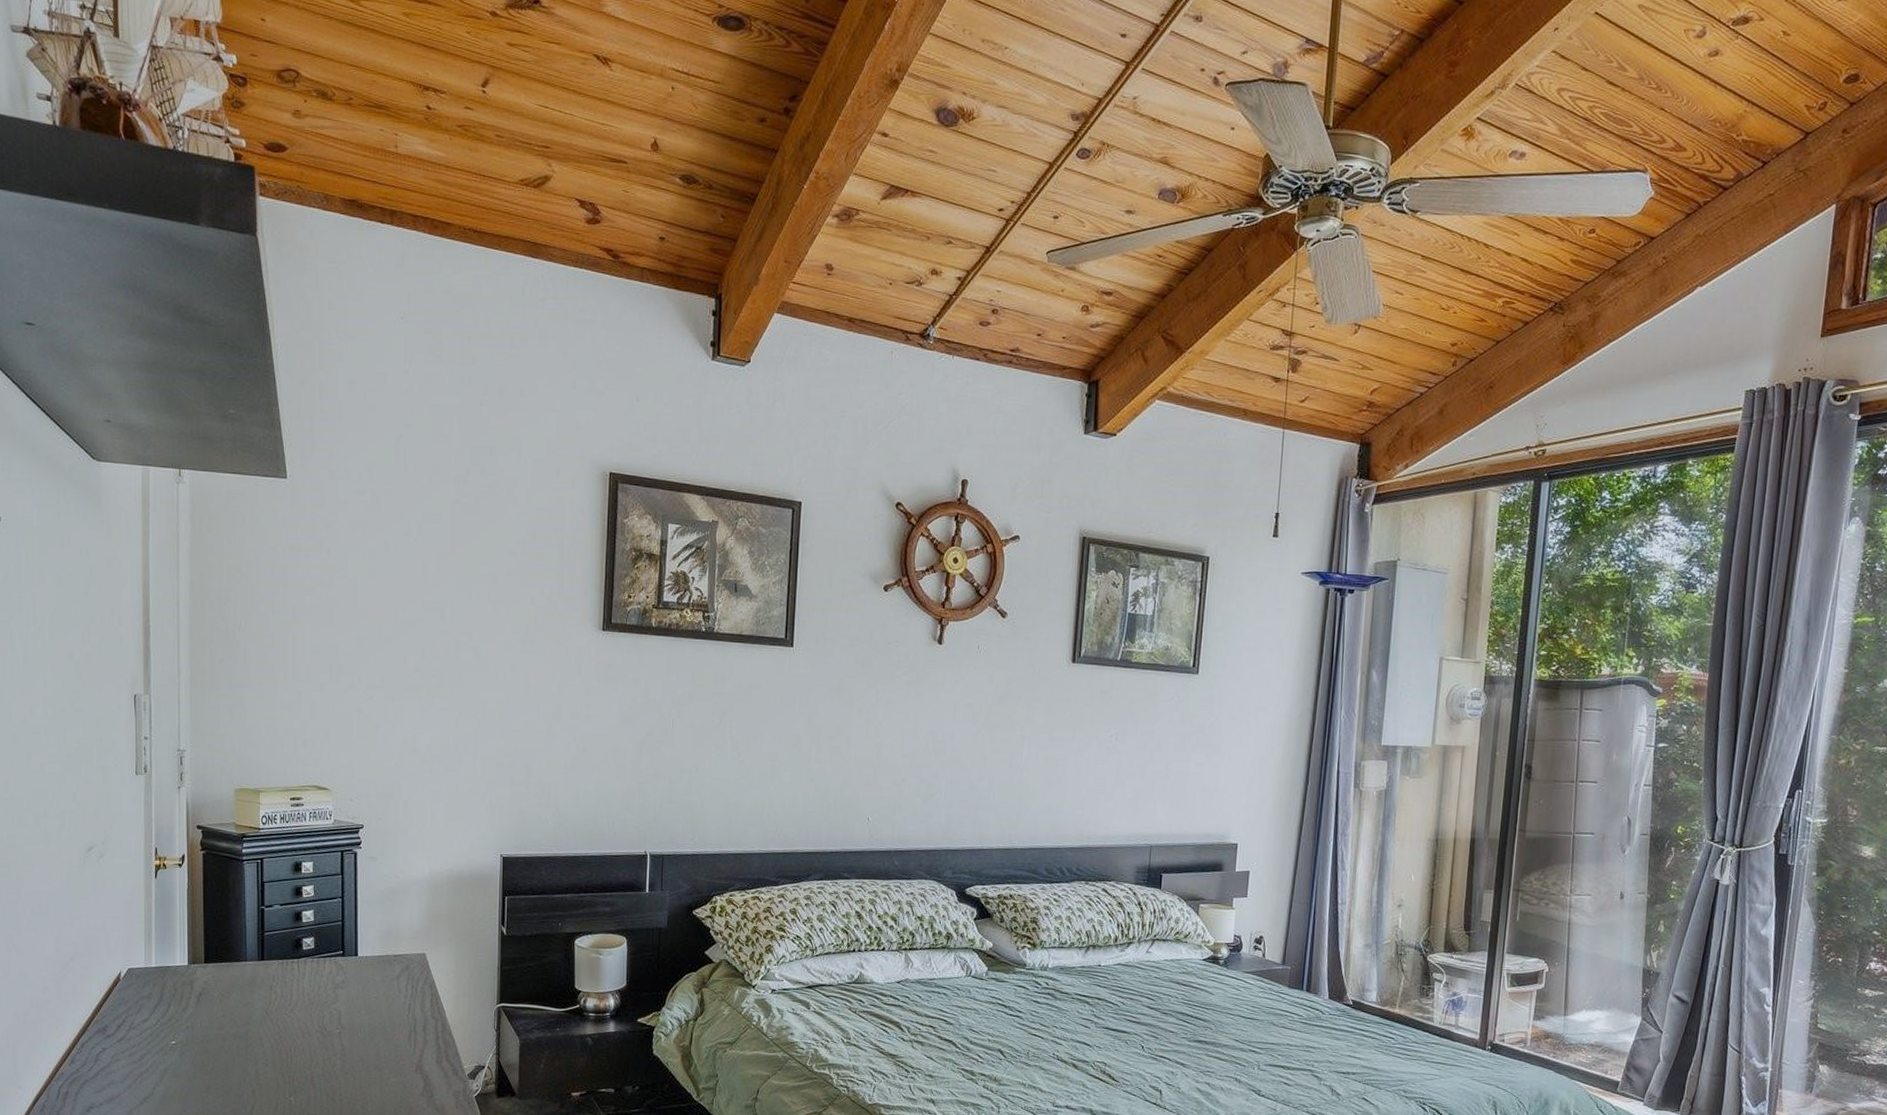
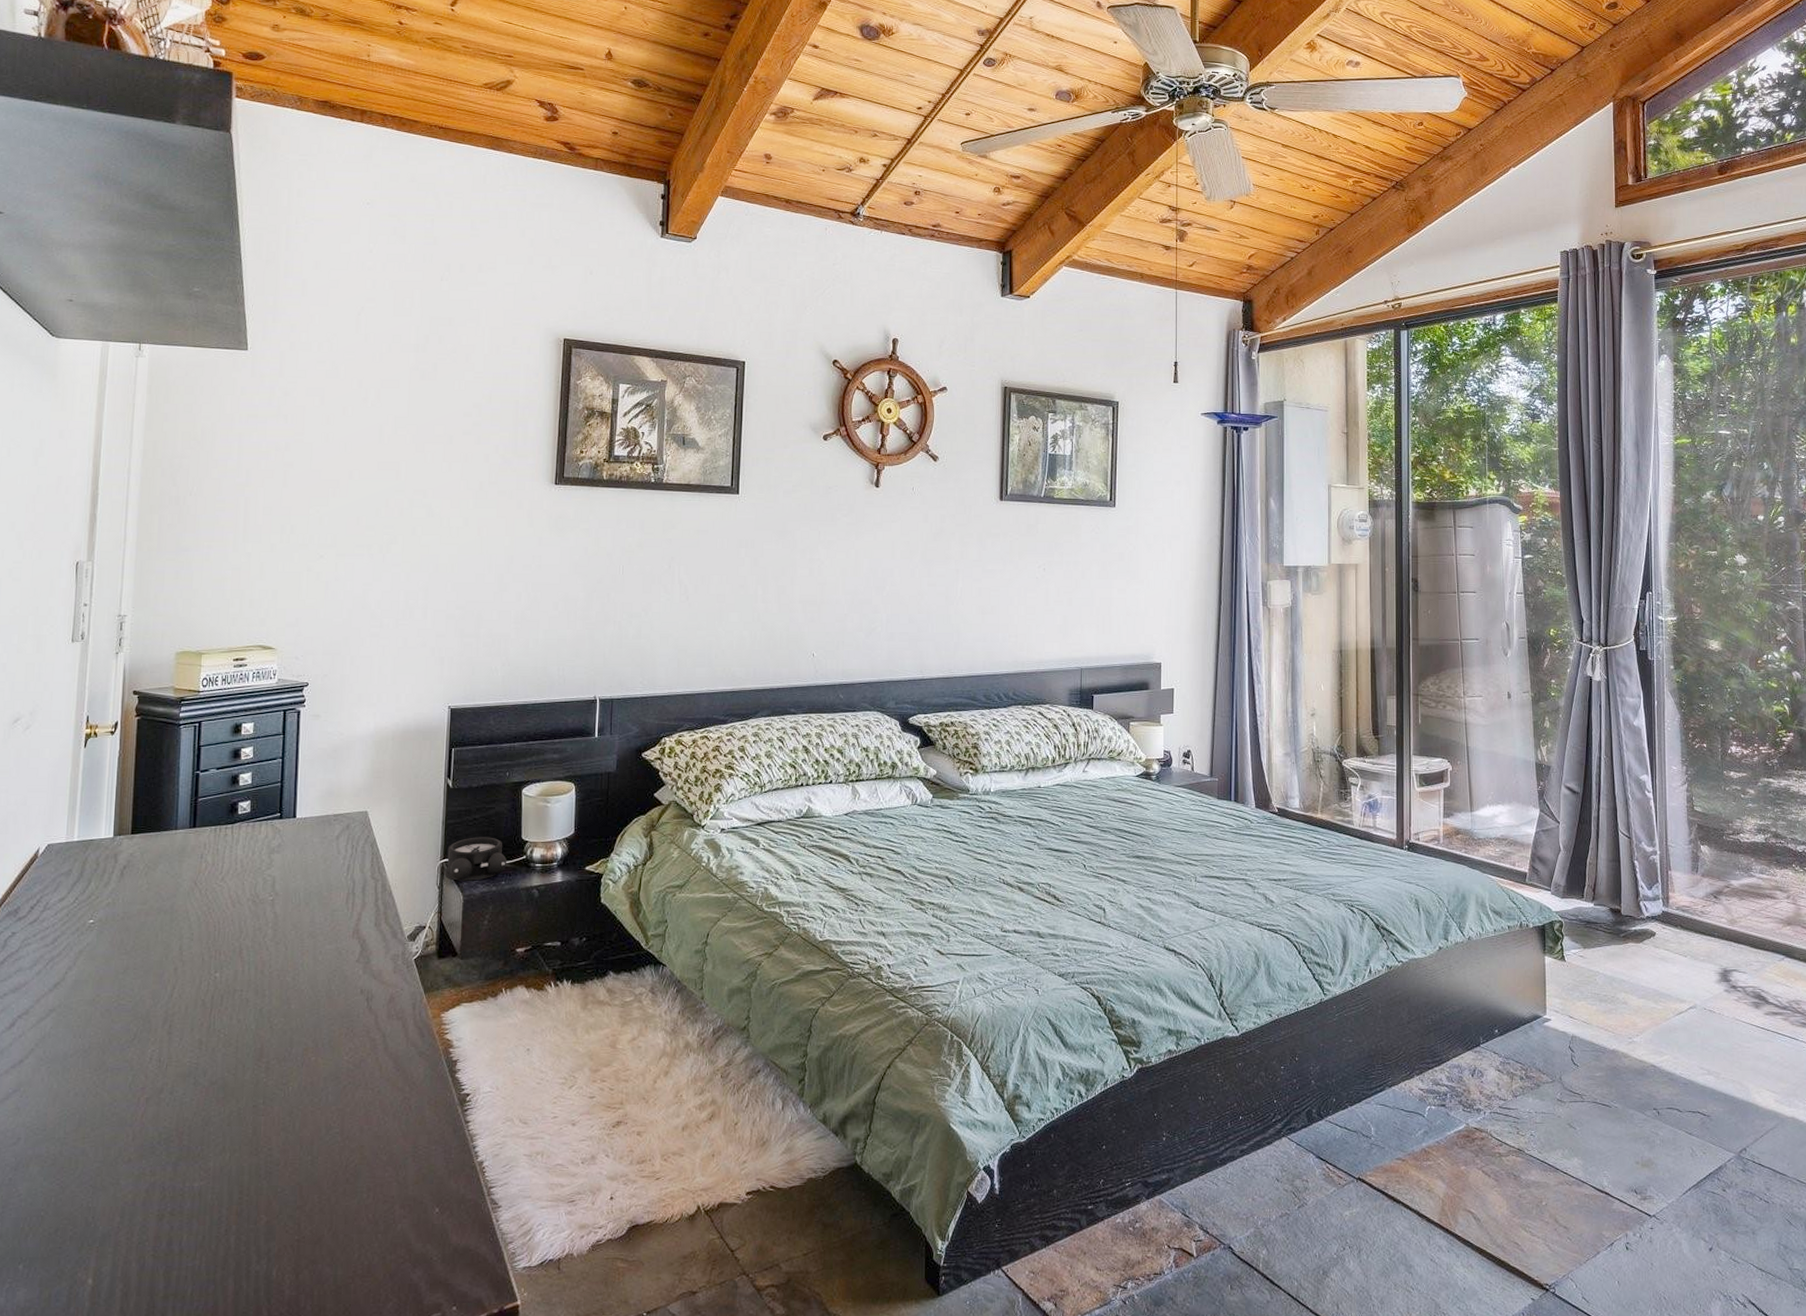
alarm clock: none [502,984,562,1026] -> present [445,837,507,881]

